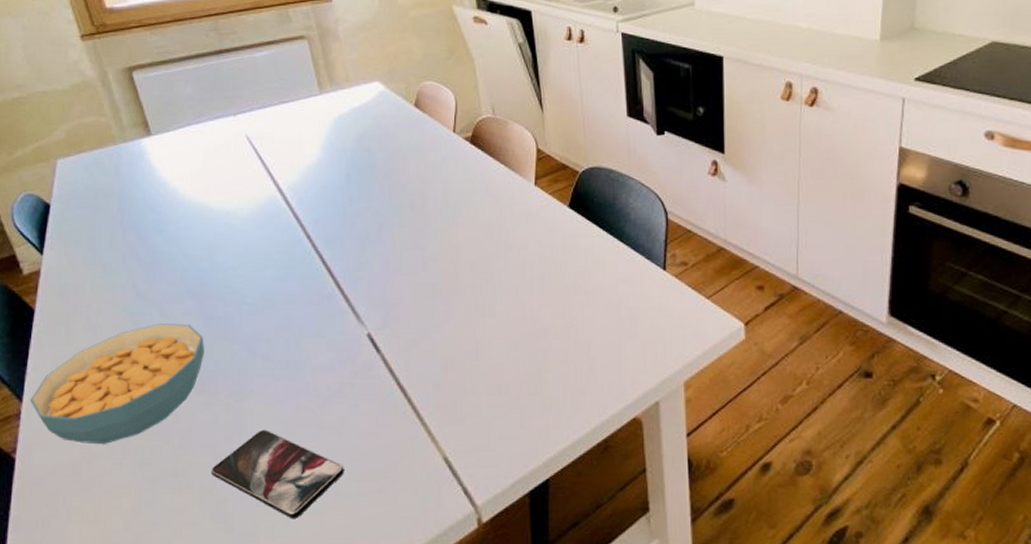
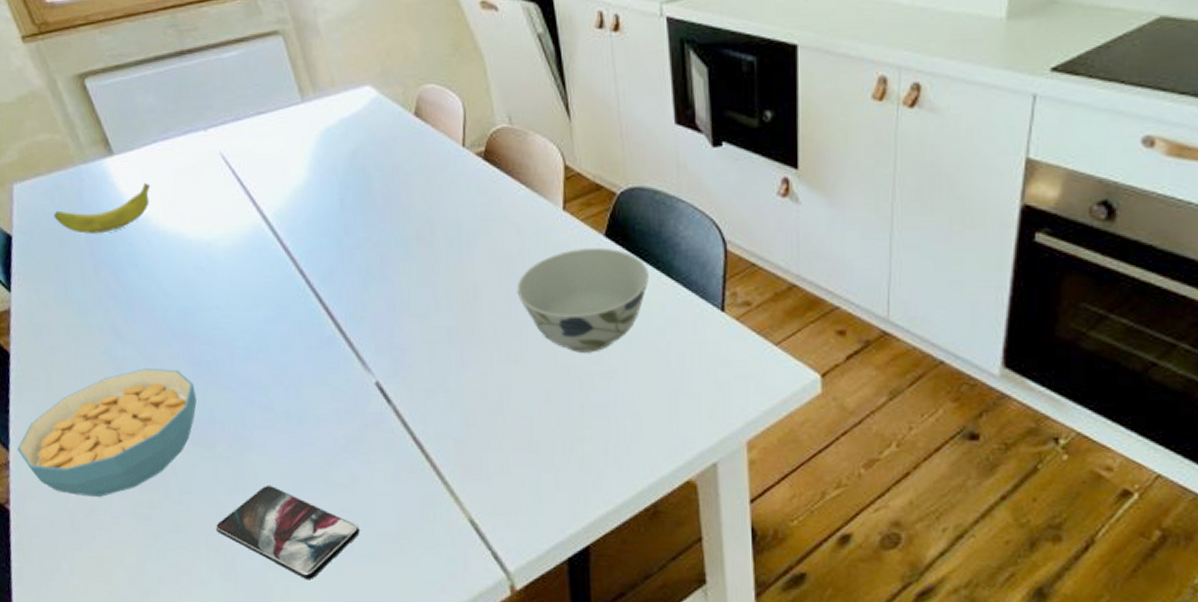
banana: none [91,159,182,203] -> present [53,182,151,234]
bowl: none [493,216,604,306] -> present [516,247,649,353]

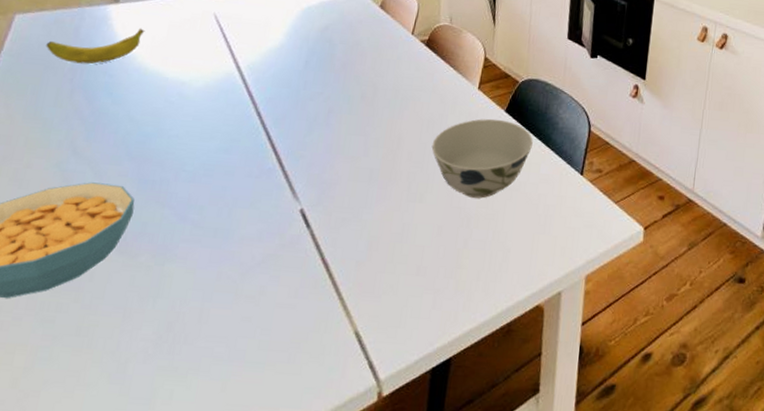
smartphone: present [215,485,360,581] -> none [116,293,256,385]

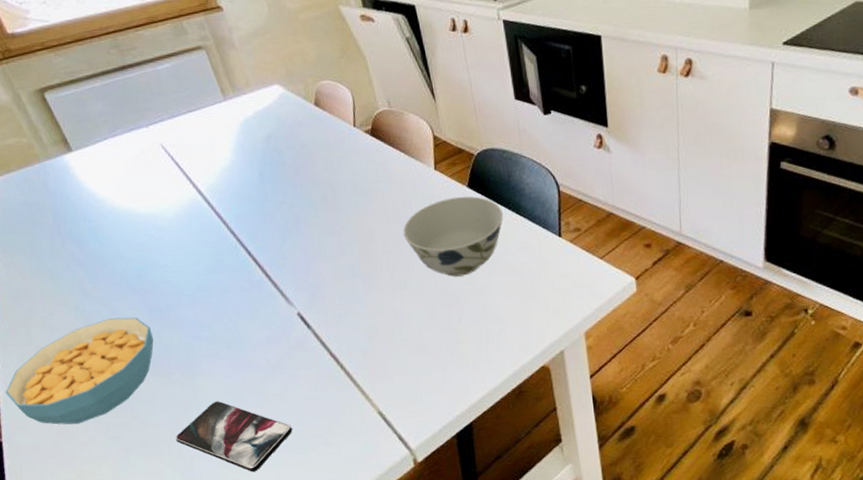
banana: present [46,28,145,64] -> none [25,171,105,216]
smartphone: none [116,293,256,385] -> present [175,400,293,472]

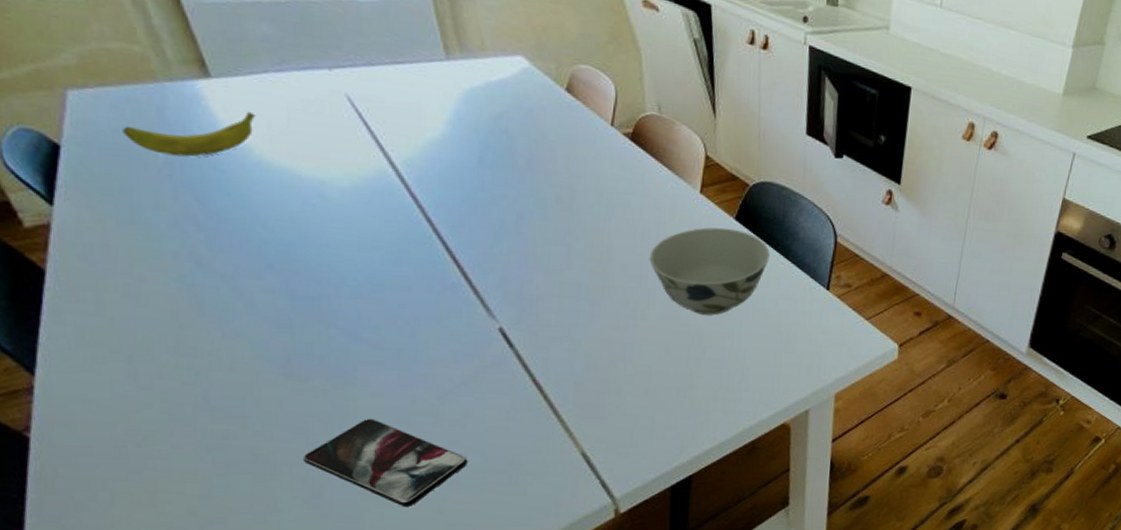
cereal bowl: present [5,317,154,425] -> none [45,299,292,427]
banana: none [25,171,105,216] -> present [122,111,256,157]

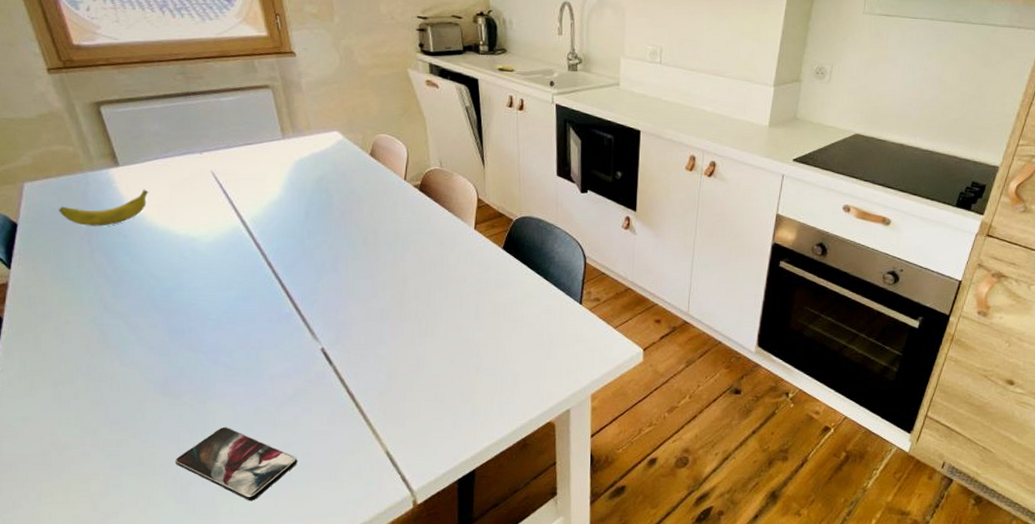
bowl: present [649,227,770,315] -> none [436,256,532,330]

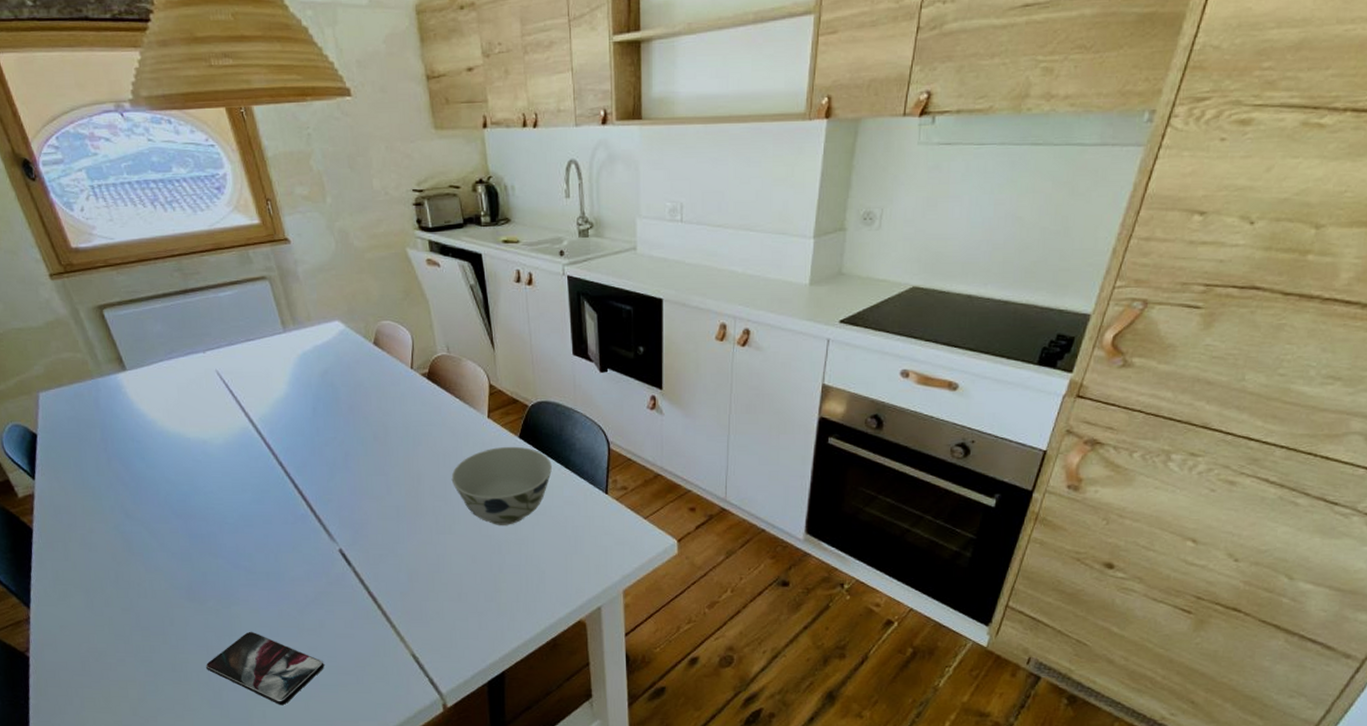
banana: present [59,189,149,227] -> none [74,392,157,433]
bowl: none [436,256,532,330] -> present [451,446,552,525]

